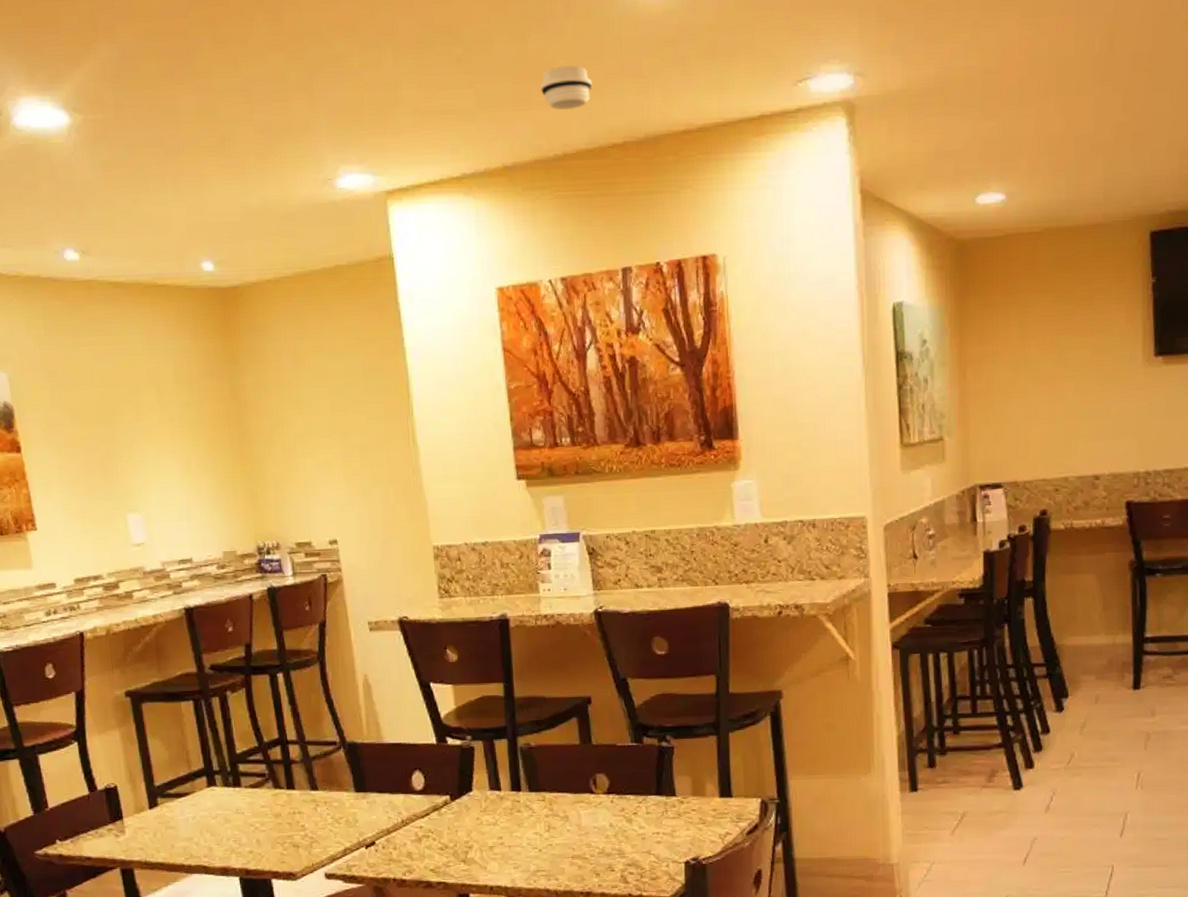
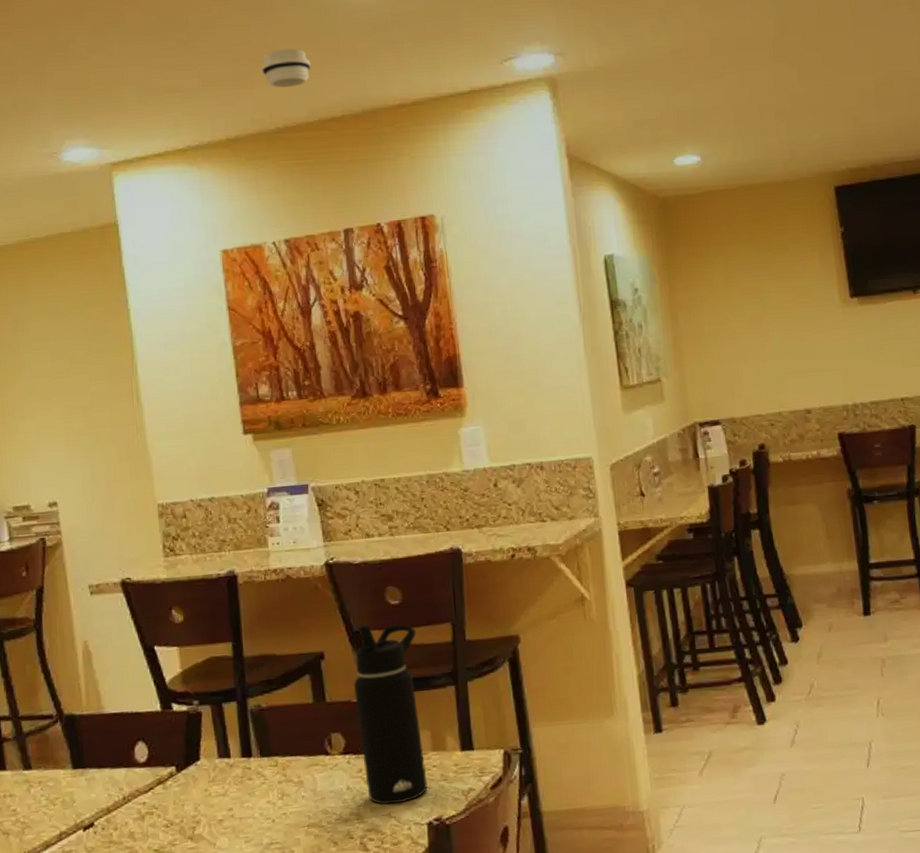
water bottle: none [618,672,686,843] -> present [353,624,428,805]

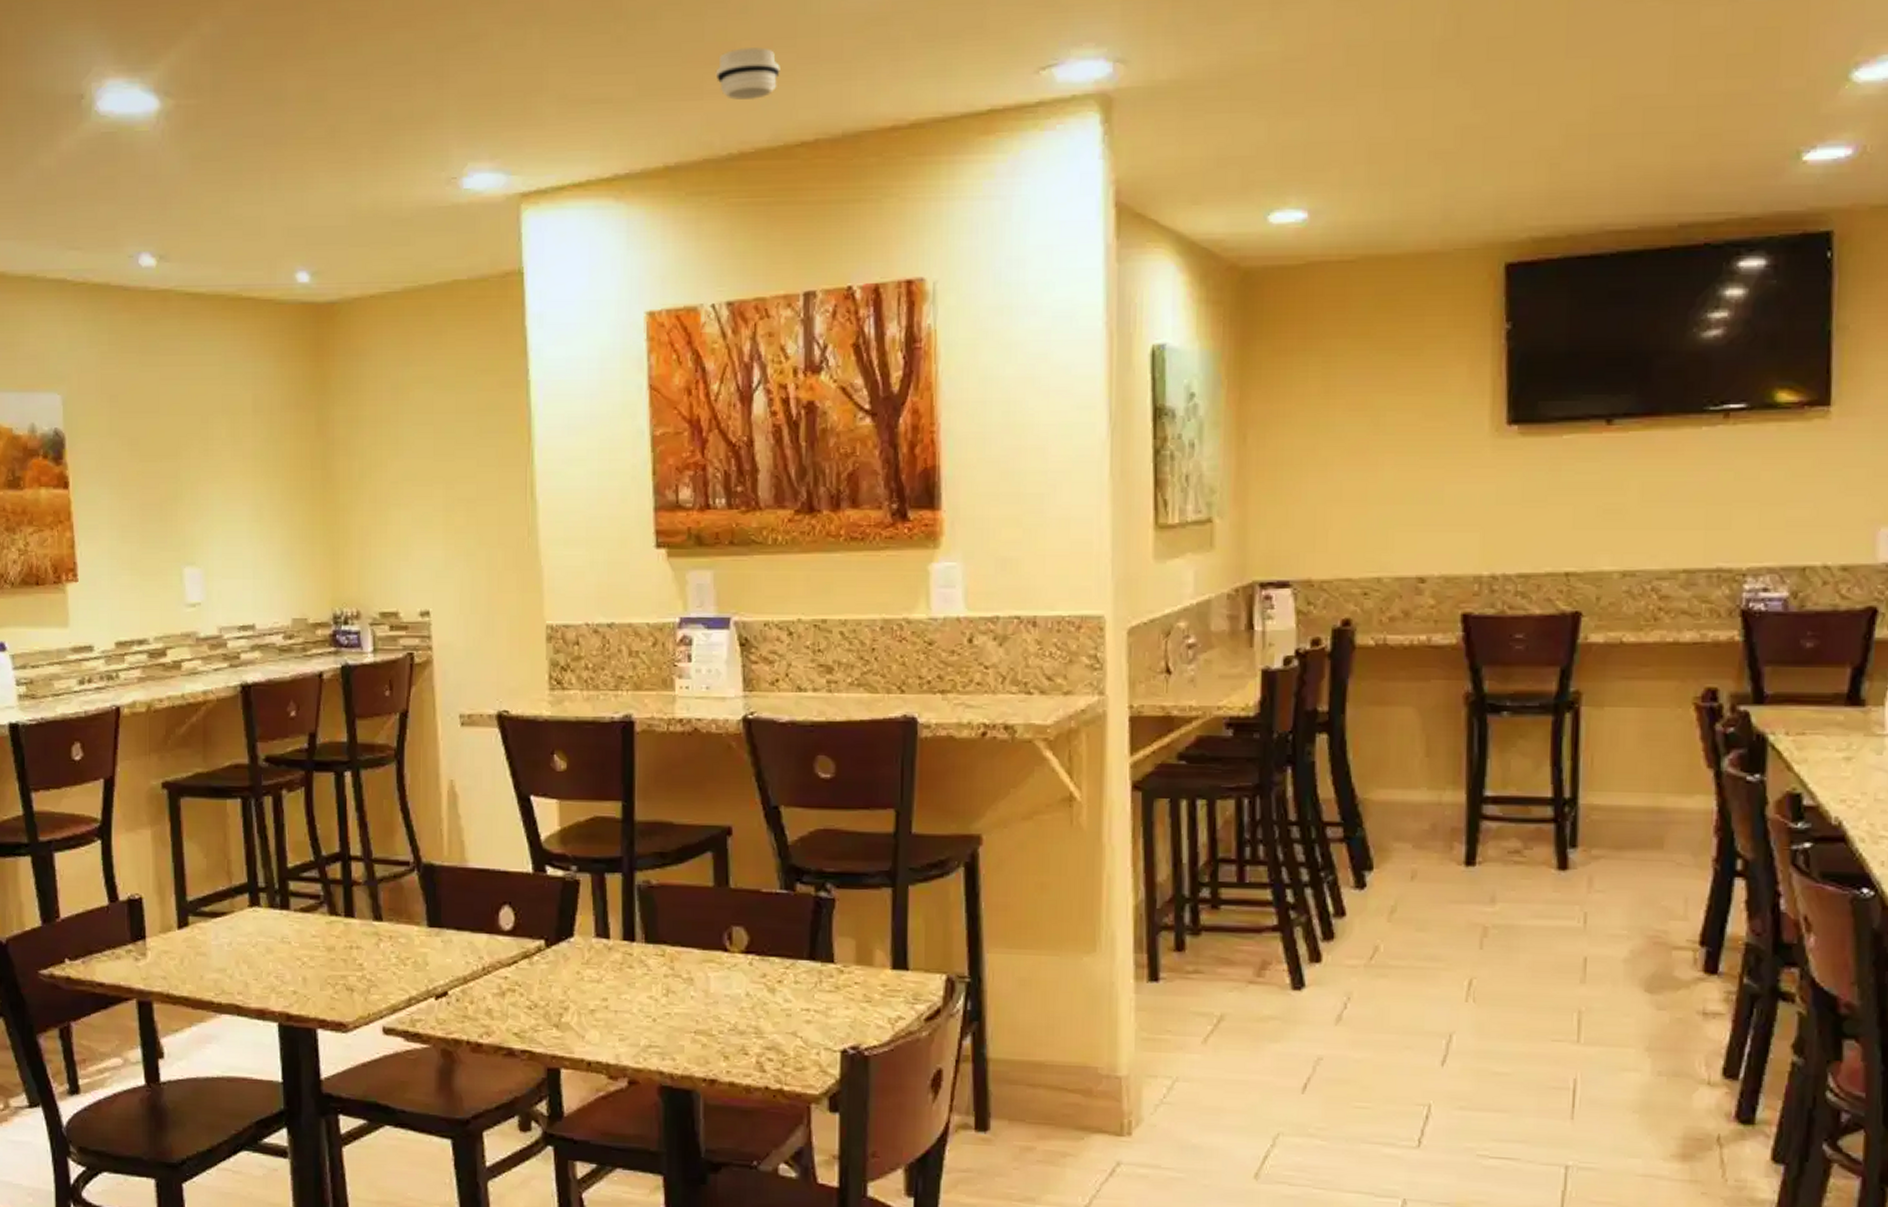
water bottle: present [353,624,428,805] -> none [764,798,849,1022]

